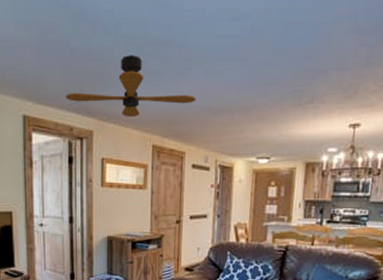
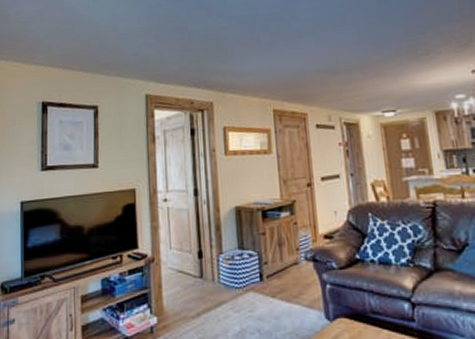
ceiling fan: present [65,55,196,118] -> none [185,31,311,87]

